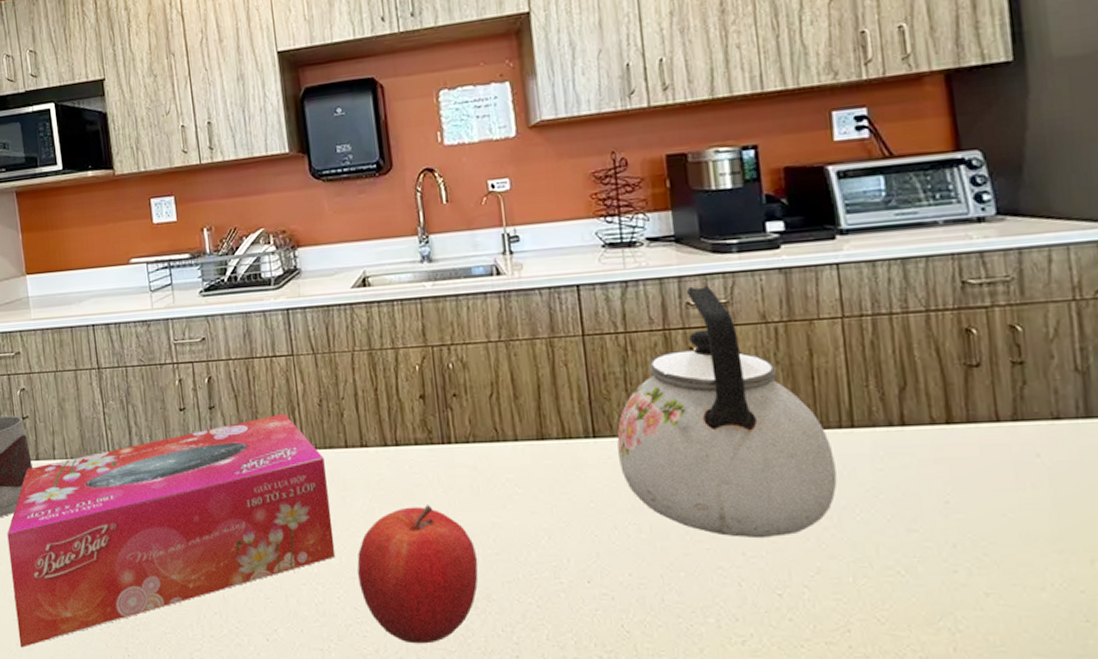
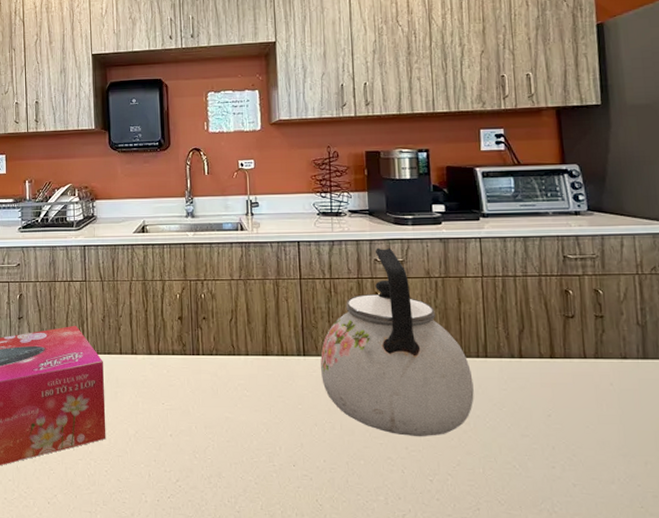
fruit: present [357,505,478,644] -> none [121,401,214,510]

